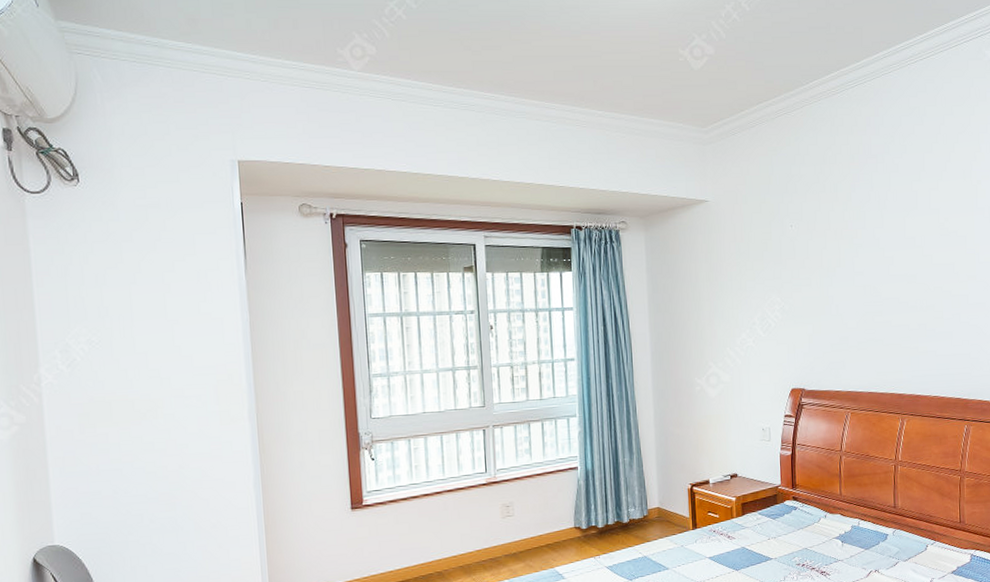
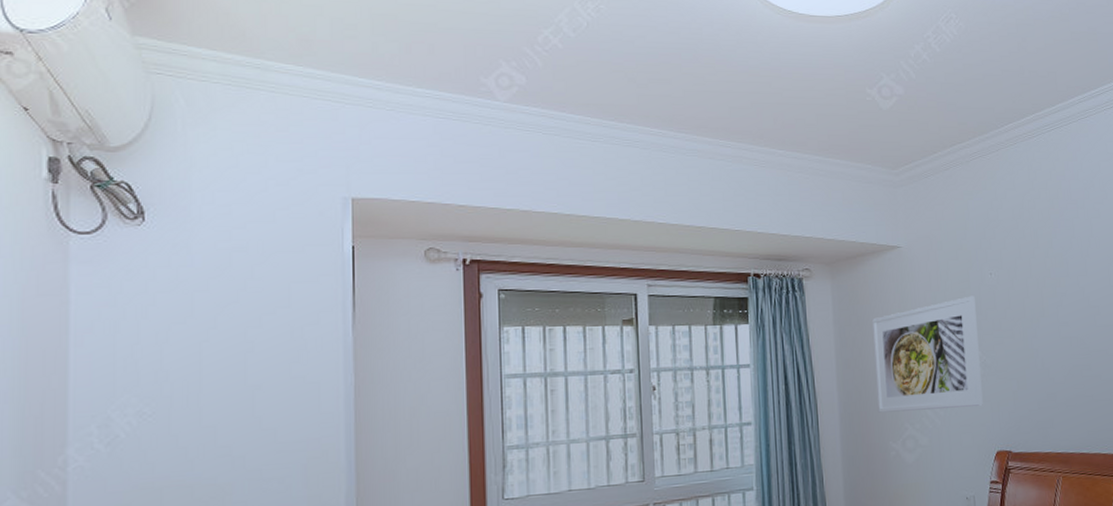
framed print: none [681,246,780,352] -> present [872,295,983,413]

